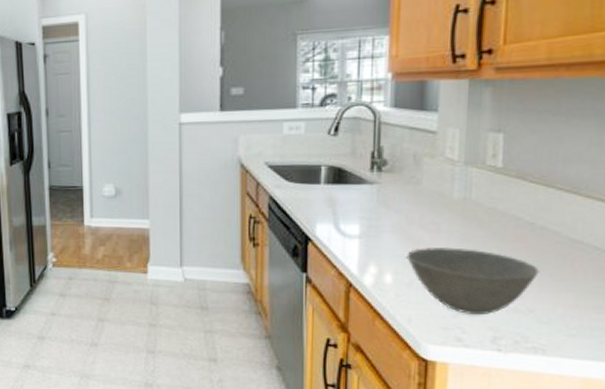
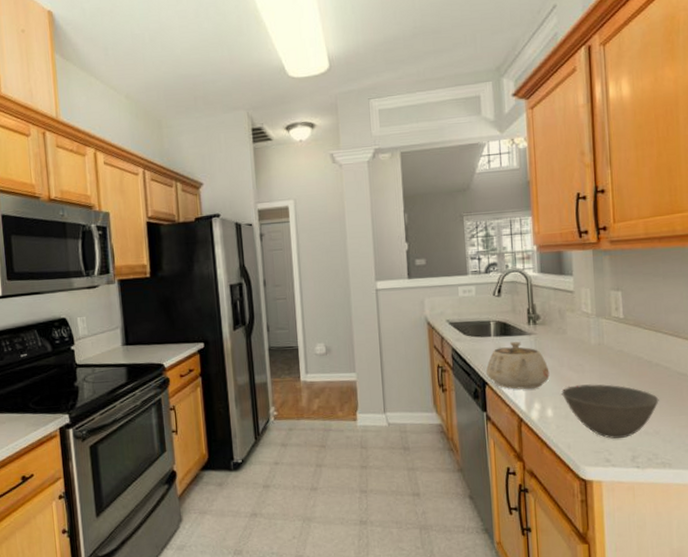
teapot: none [311,190,393,250] -> present [486,341,550,390]

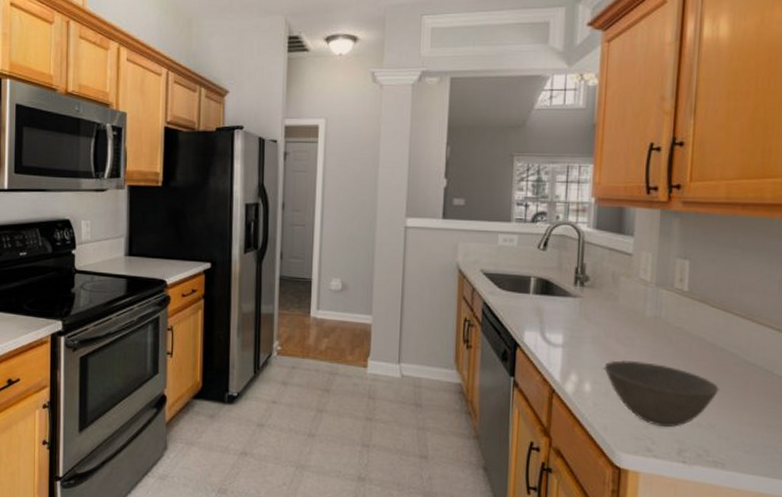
teapot: present [486,341,550,390] -> none [520,302,593,359]

